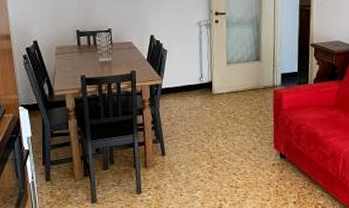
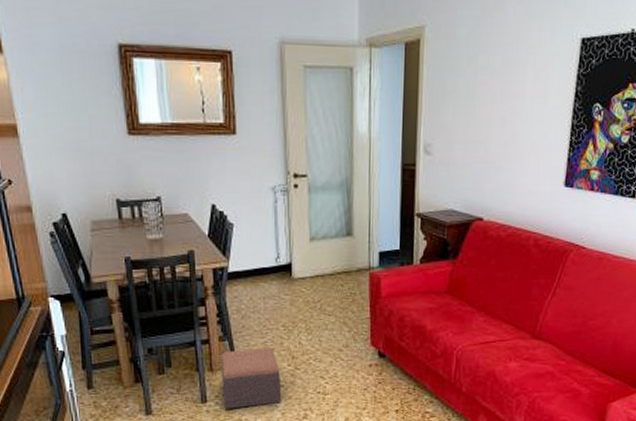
footstool: none [153,149,202,199] -> present [220,347,282,409]

